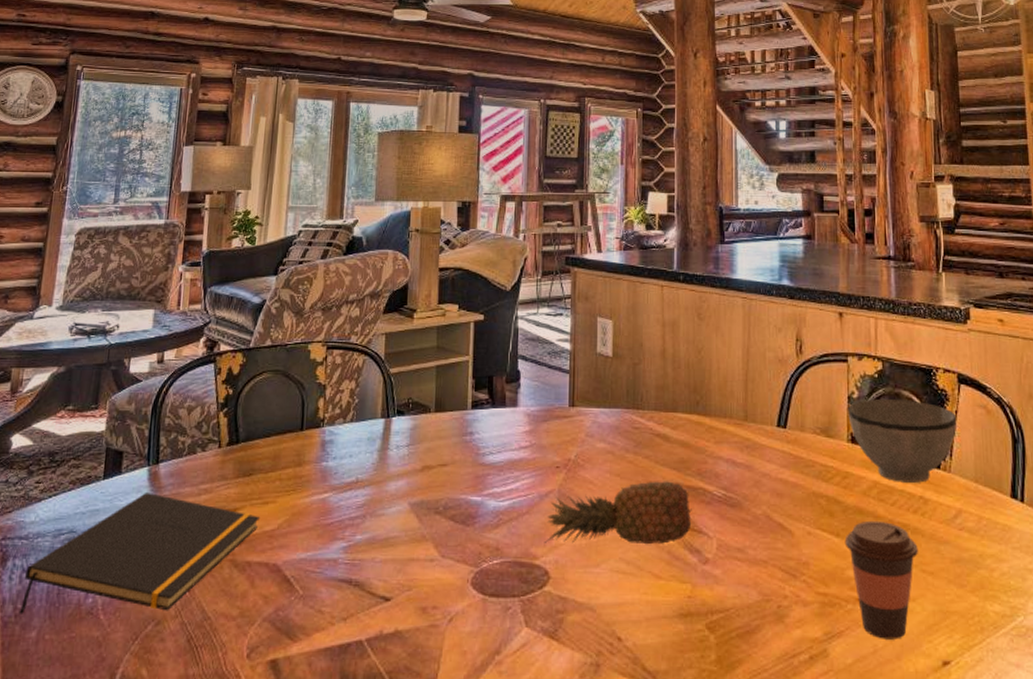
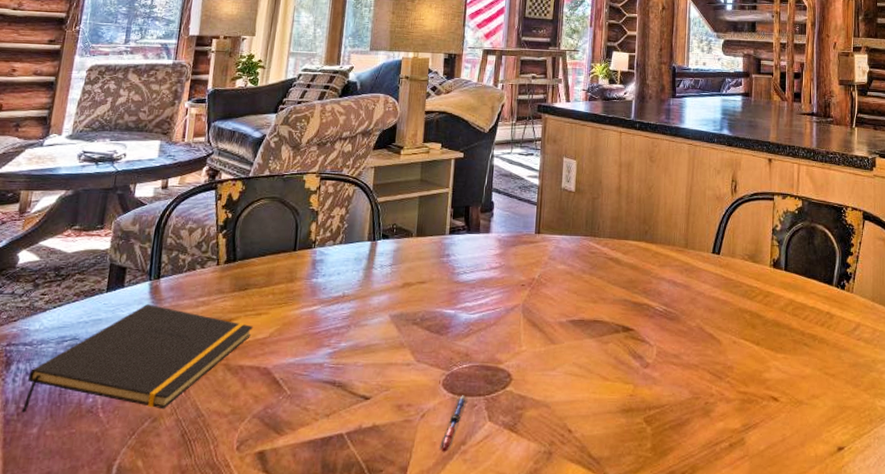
pen: none [470,596,500,664] -> present [438,395,468,453]
fruit: present [544,481,692,545] -> none [508,298,637,352]
coffee cup: present [844,520,918,640] -> none [763,332,823,430]
bowl: present [848,398,957,483] -> none [772,231,861,301]

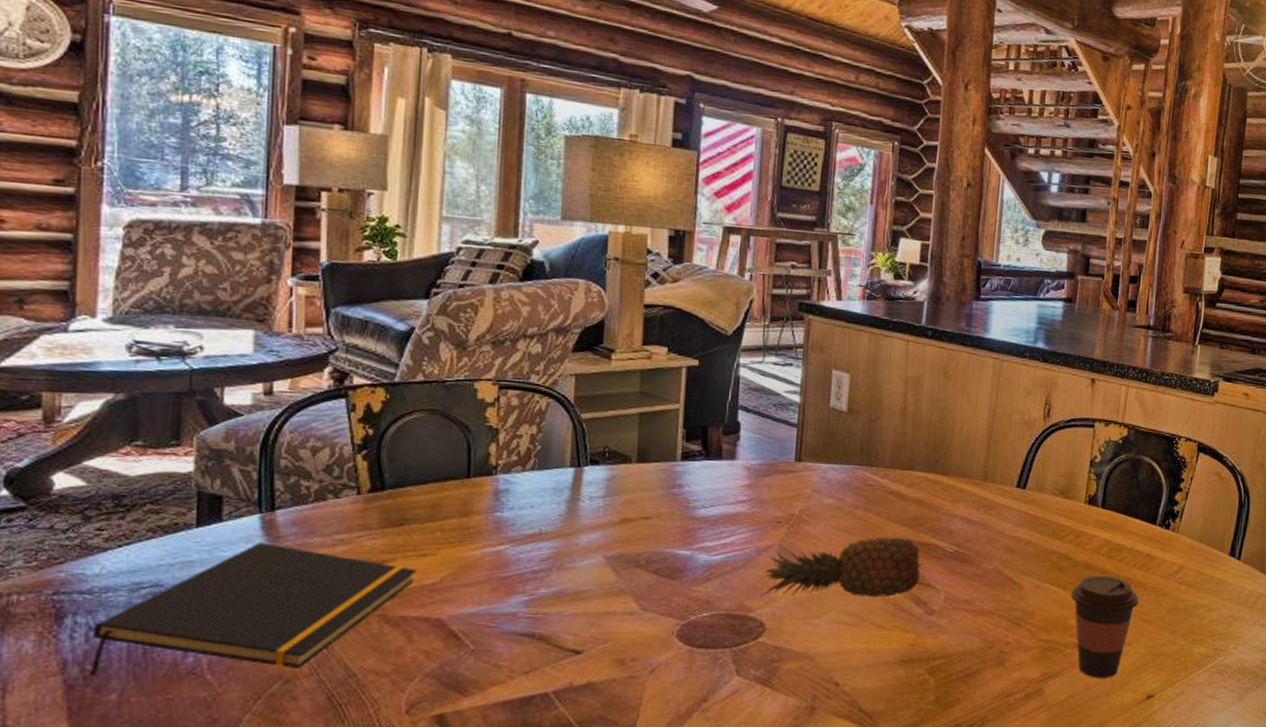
pen: present [438,395,468,453] -> none [673,647,709,711]
fruit: none [508,298,637,352] -> present [760,537,922,598]
coffee cup: none [763,332,823,430] -> present [1070,575,1139,678]

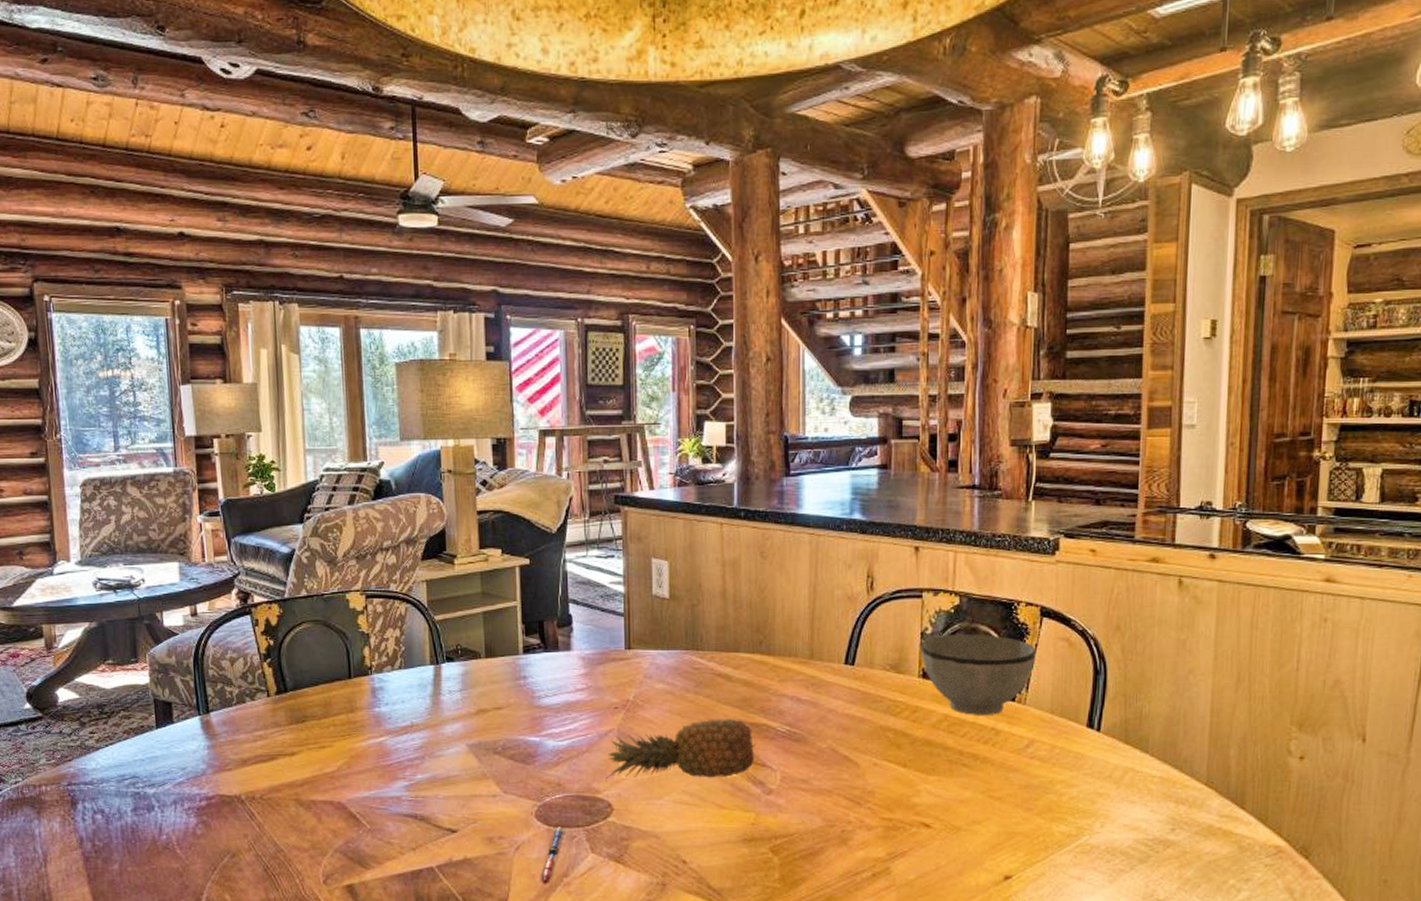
notepad: present [88,543,418,676] -> none [97,740,320,850]
pen: none [673,647,709,711] -> present [539,826,565,885]
coffee cup: present [1070,575,1139,678] -> none [911,751,986,858]
bowl: none [1088,463,1192,542] -> present [920,633,1037,715]

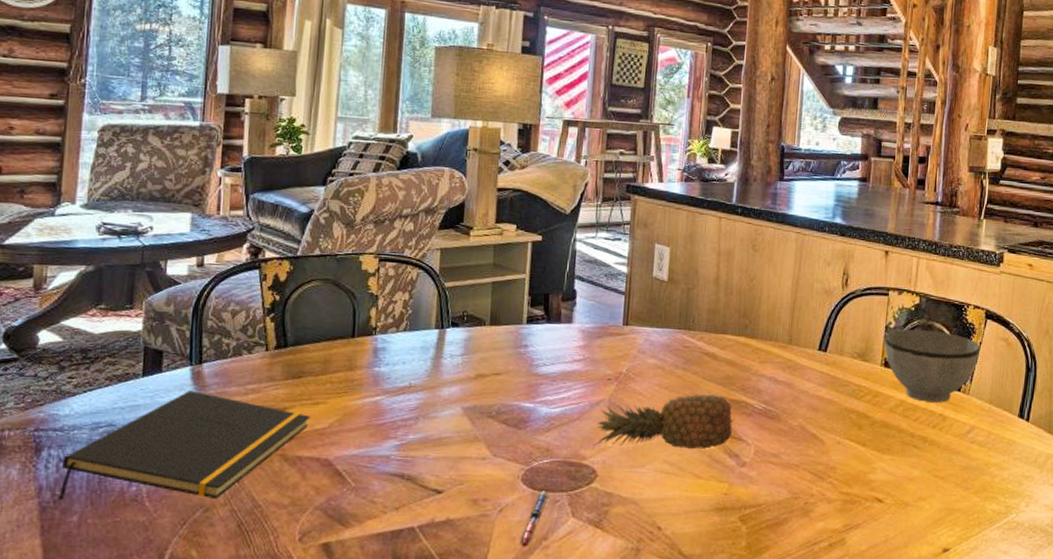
notepad: none [97,740,320,850] -> present [57,391,311,500]

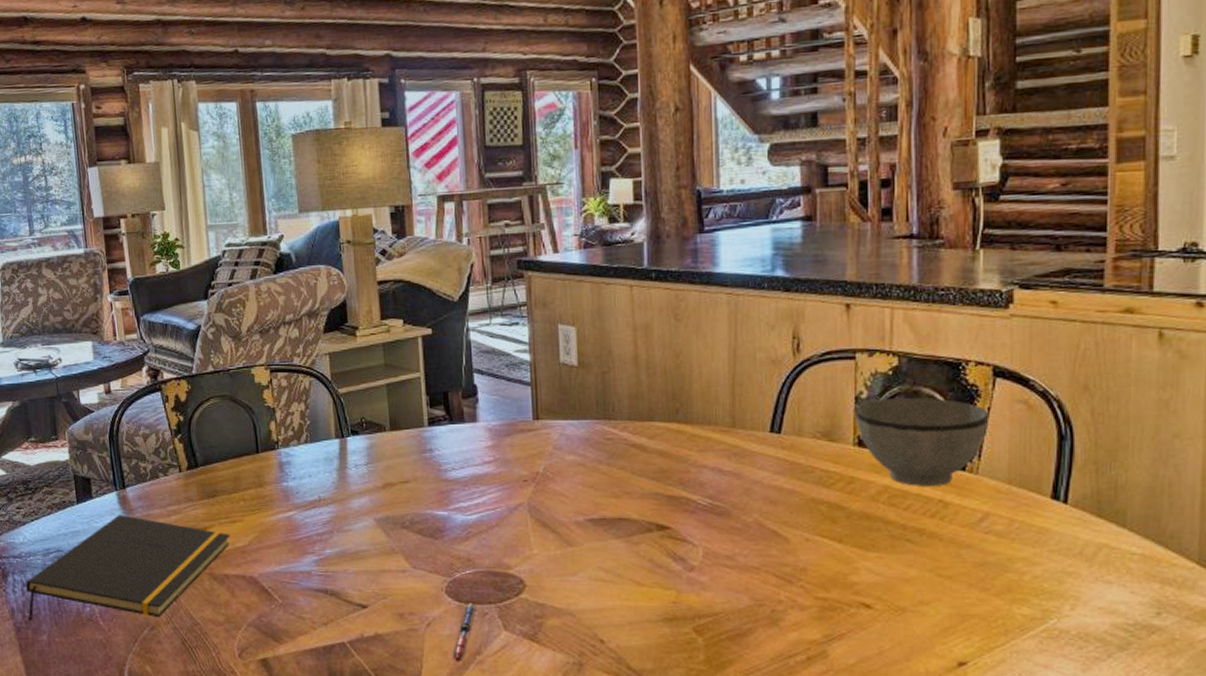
fruit: present [593,394,734,450] -> none [517,491,675,554]

